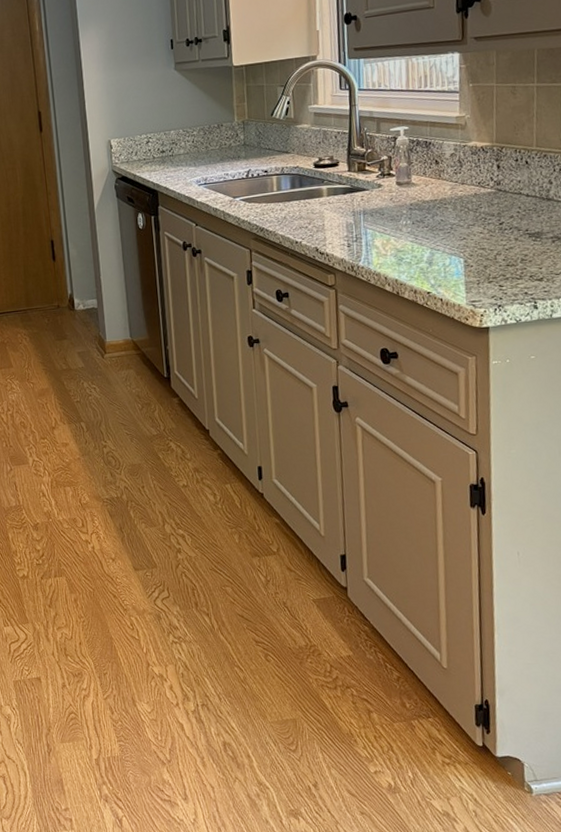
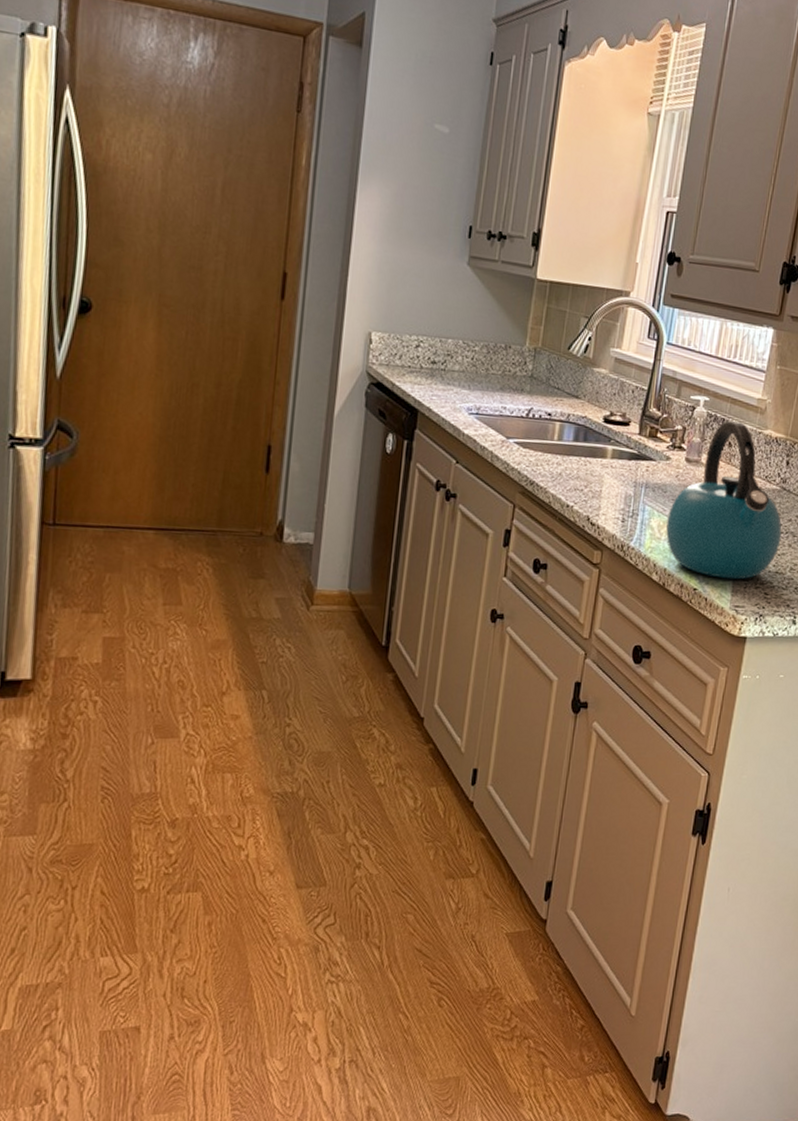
kettle: none [389,140,506,280] -> present [666,420,782,580]

